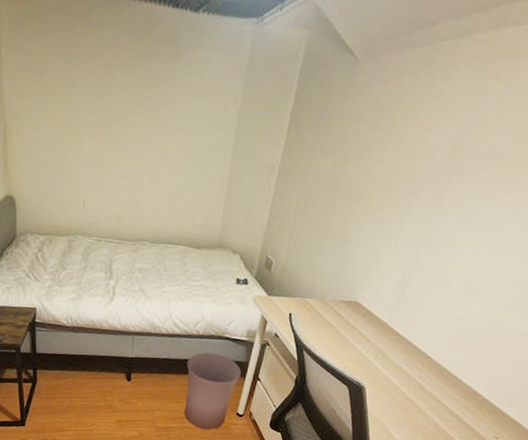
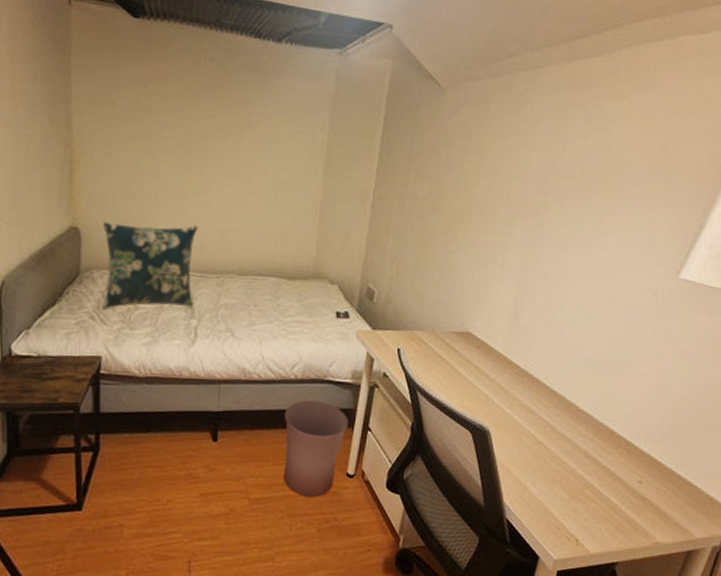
pillow: none [33,191,116,270] -> present [102,221,198,309]

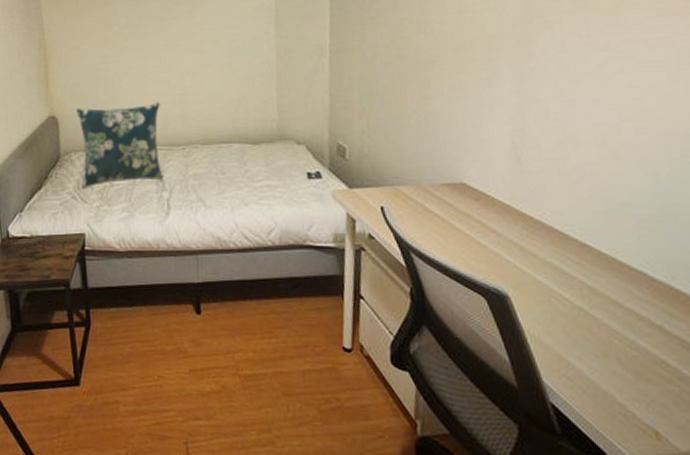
waste bin: present [284,400,349,497] -> none [266,268,337,374]

